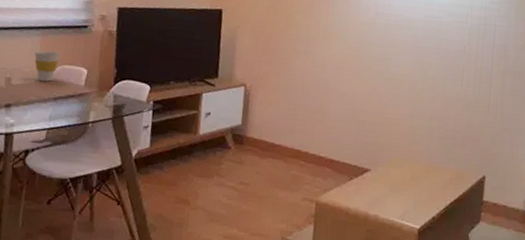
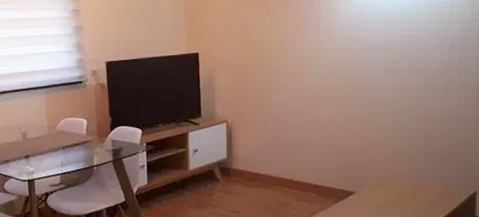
cup: present [34,50,59,82] -> none [41,106,62,133]

